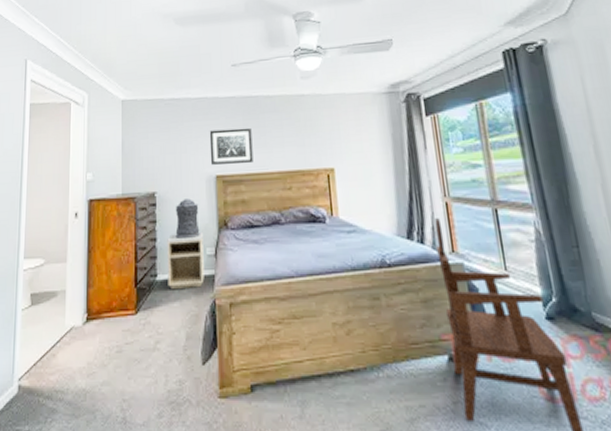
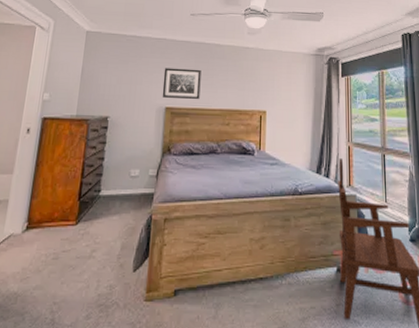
nightstand: present [167,233,204,290] -> none [110,155,148,205]
incense holder: present [175,198,200,240] -> none [122,125,147,161]

